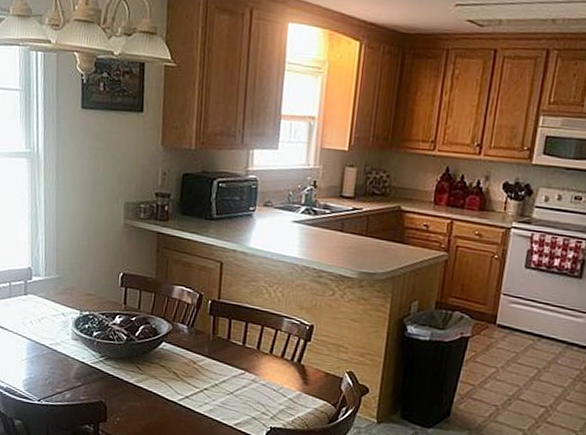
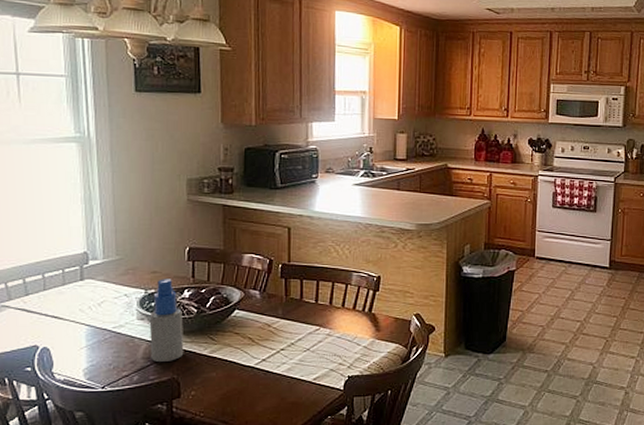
spray bottle: none [82,302,113,385] -> present [149,279,184,362]

